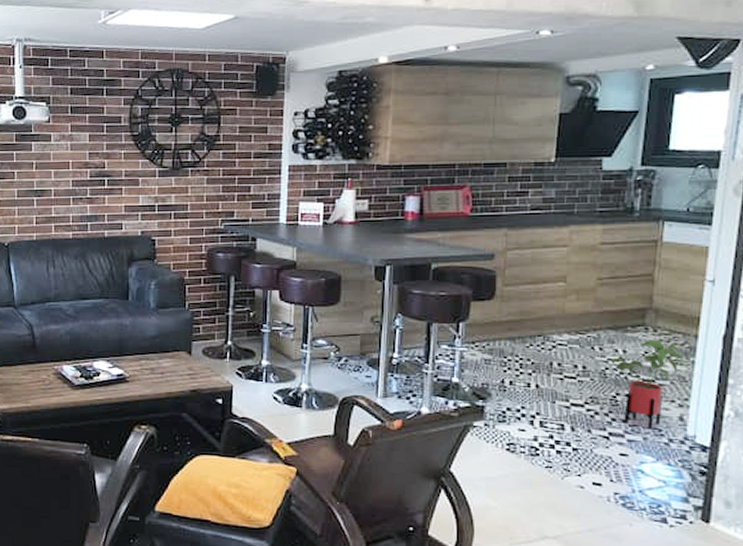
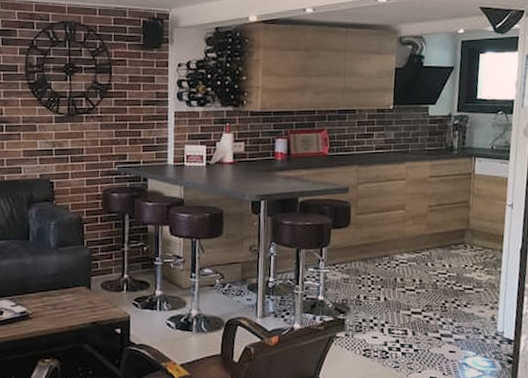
house plant: present [611,339,684,430] -> none [441,255,493,329]

